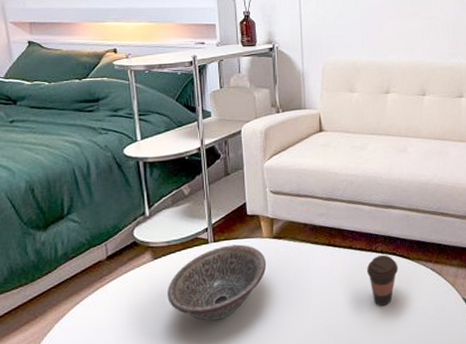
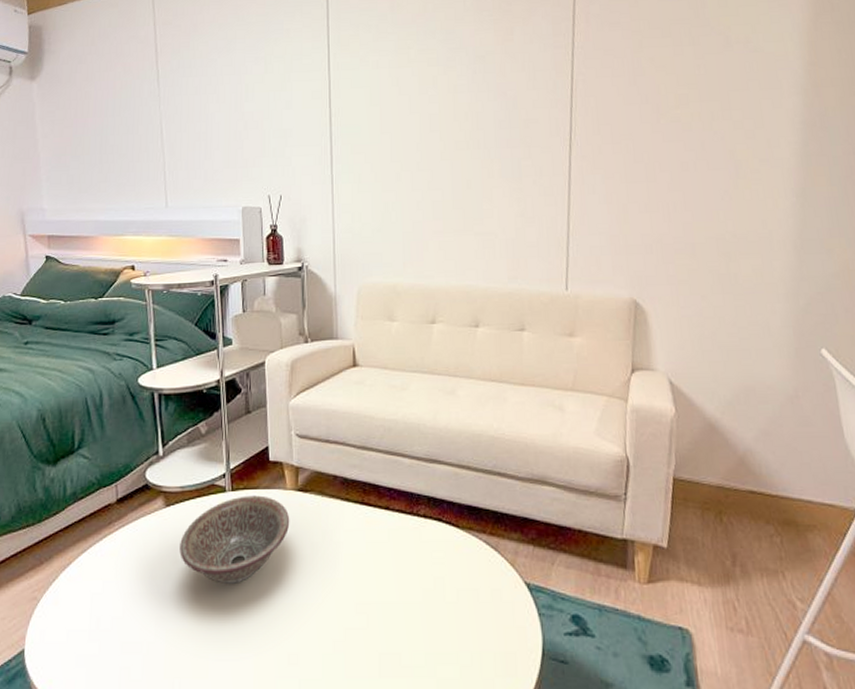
coffee cup: present [366,254,398,306] -> none [406,519,445,583]

